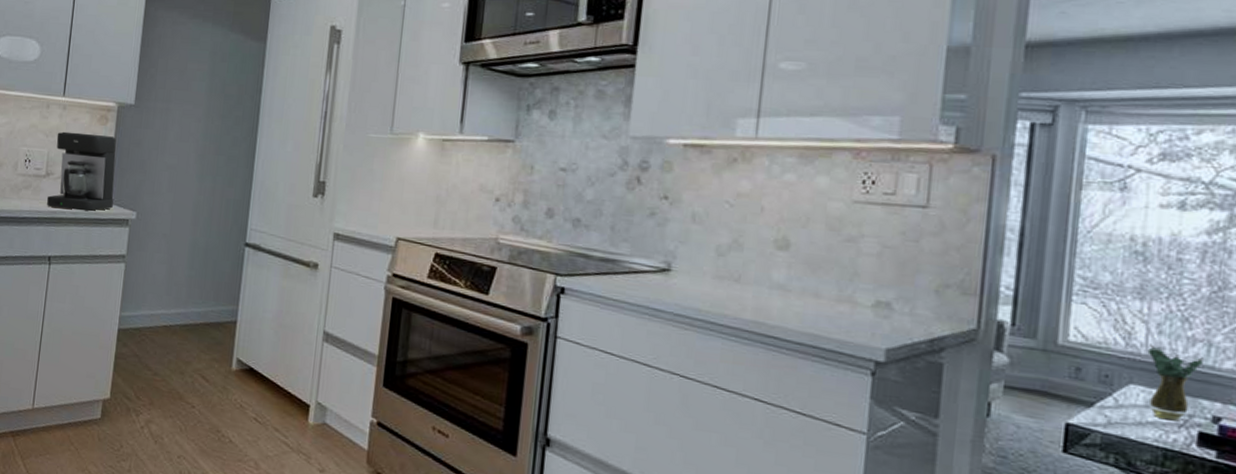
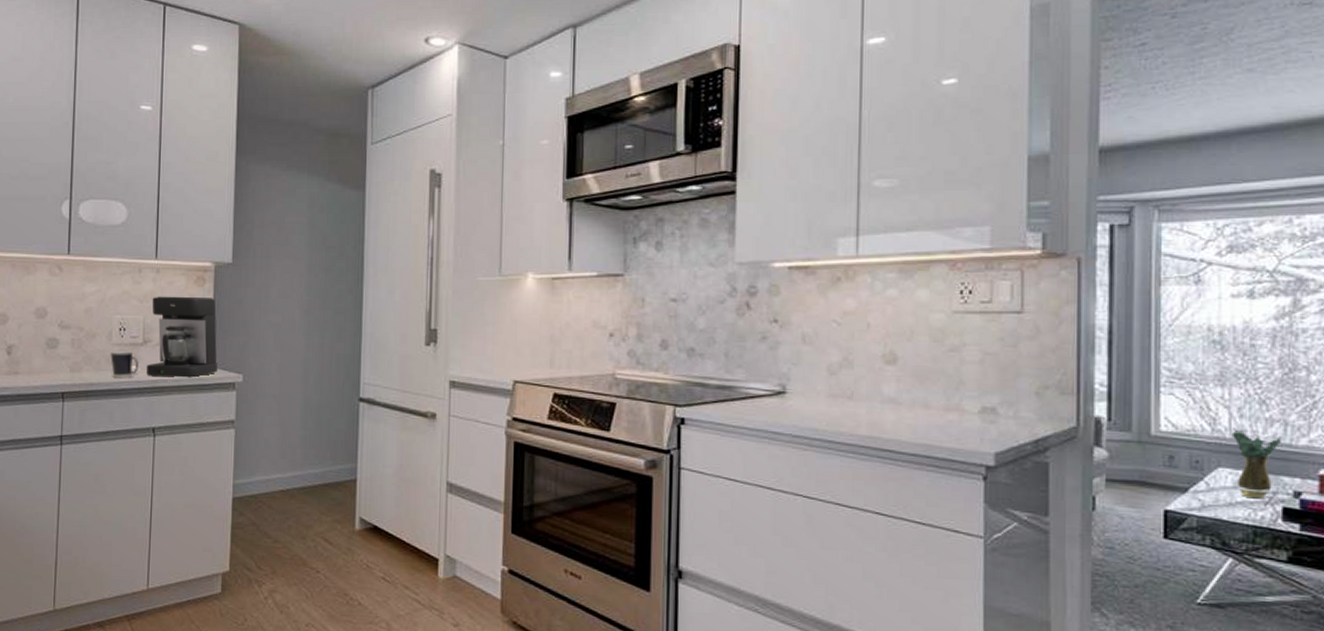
mug: none [14,181,40,207] -> present [110,351,138,378]

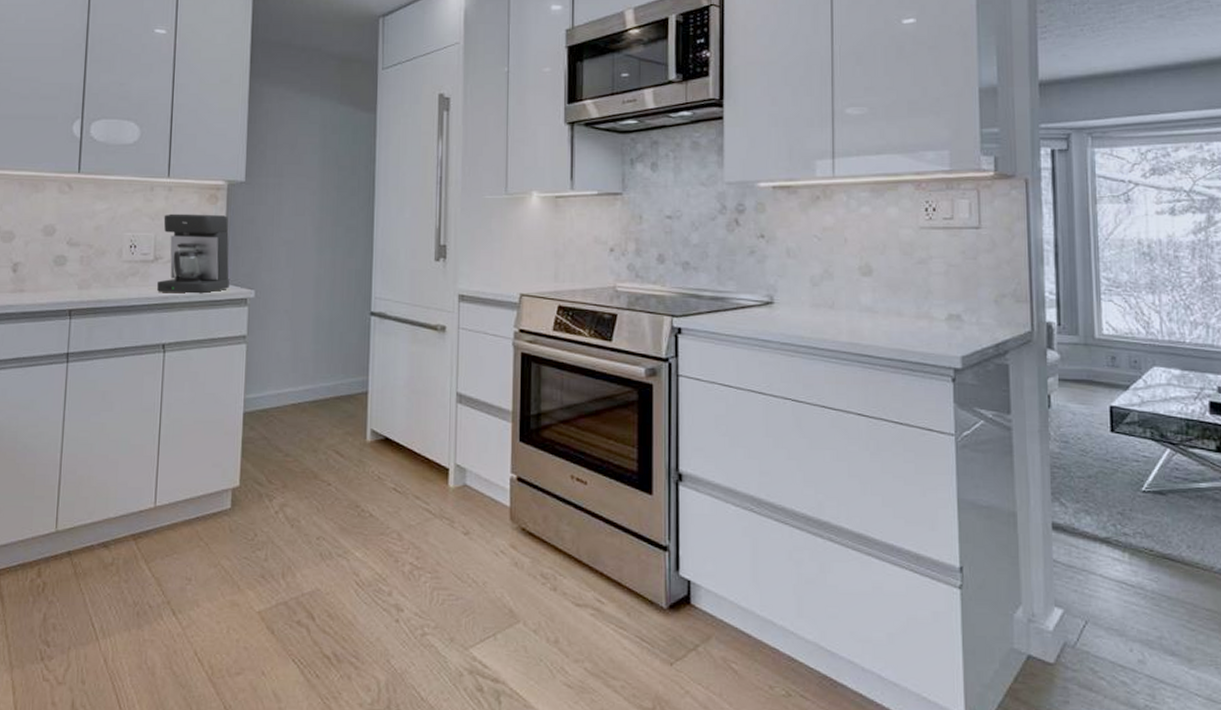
mug: present [110,351,138,378] -> none [120,268,149,294]
vase: present [1231,427,1281,499] -> none [1163,330,1205,394]

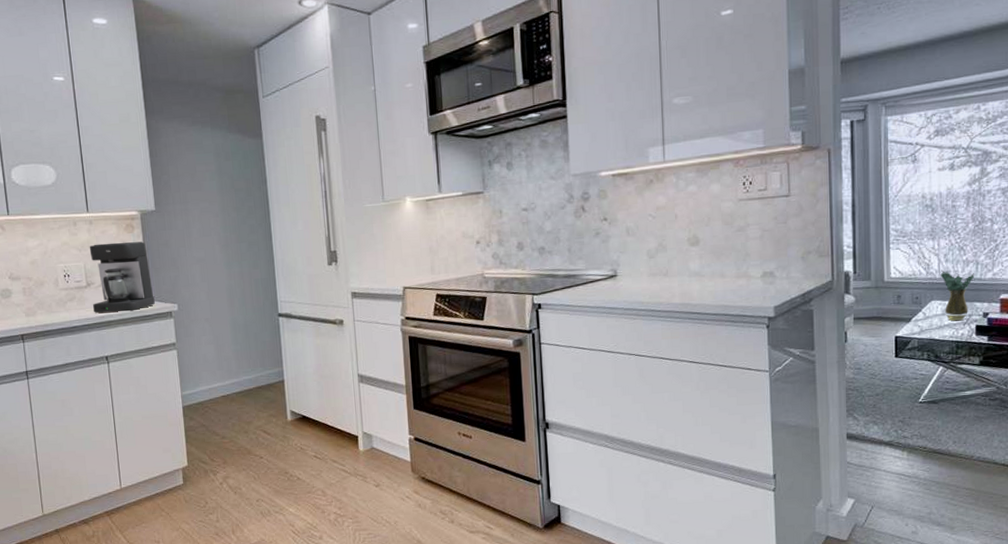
vase: none [1163,330,1205,394] -> present [940,270,974,321]

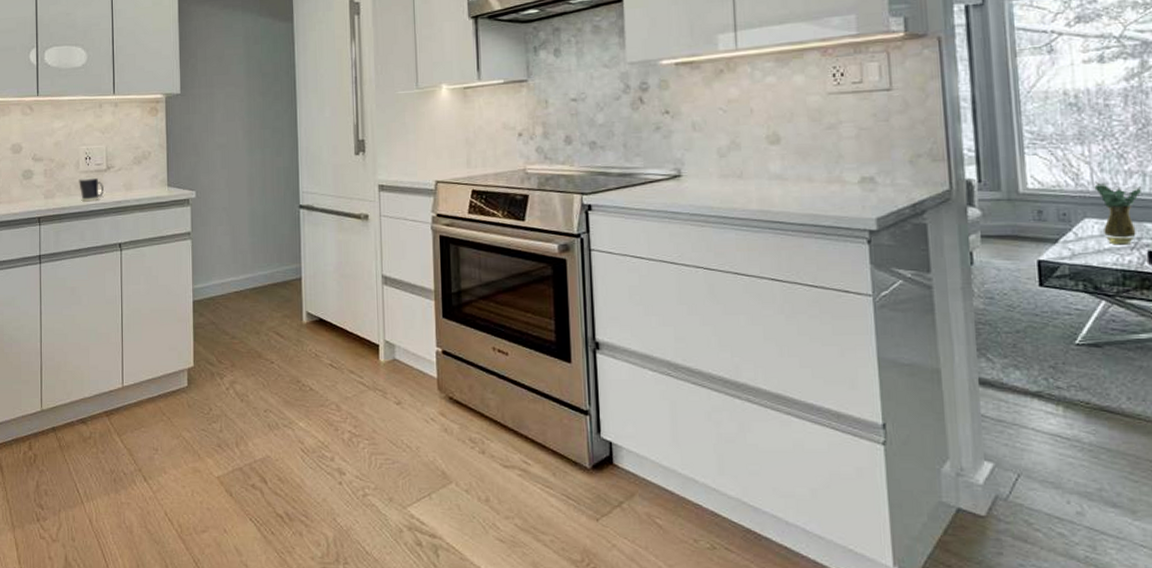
mug: none [59,294,86,317] -> present [79,177,104,201]
coffee maker: present [89,242,155,314] -> none [111,125,173,198]

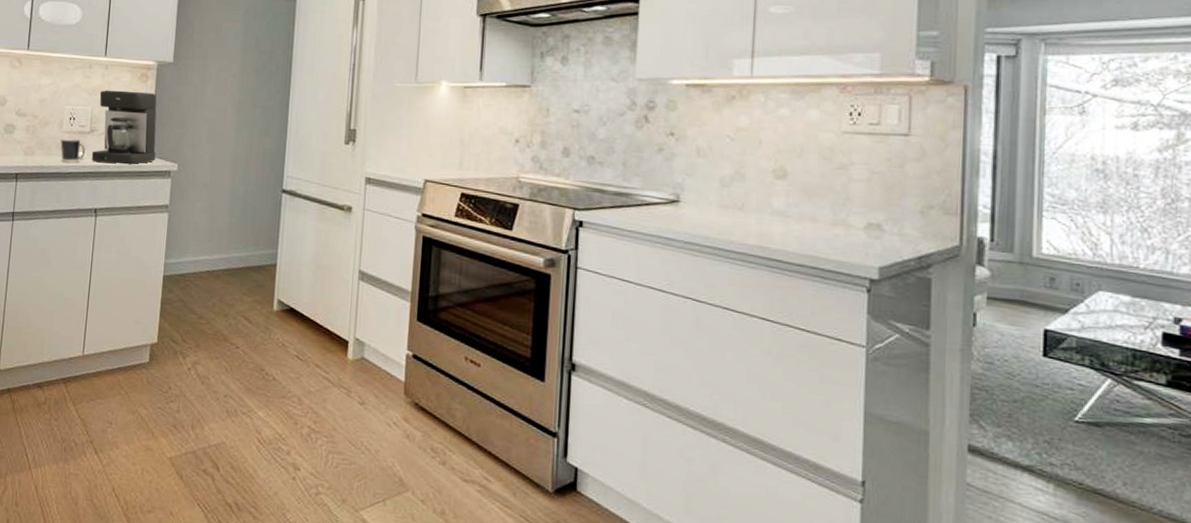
coffee maker: none [111,125,173,198] -> present [92,90,157,165]
vase: present [1094,181,1141,245] -> none [1112,253,1162,324]

